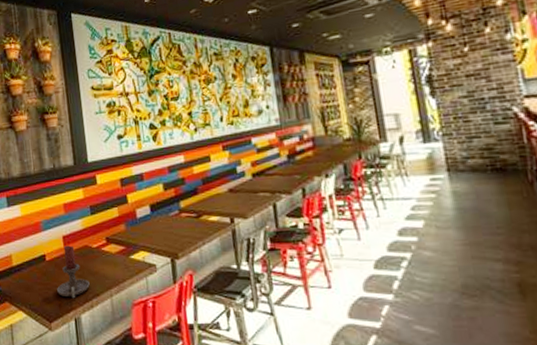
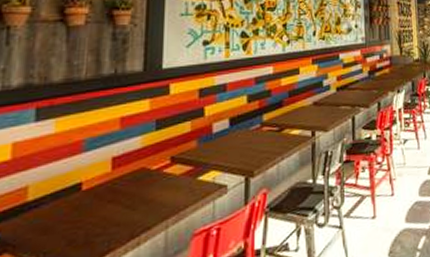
candle holder: present [57,245,90,299] -> none [91,168,140,237]

